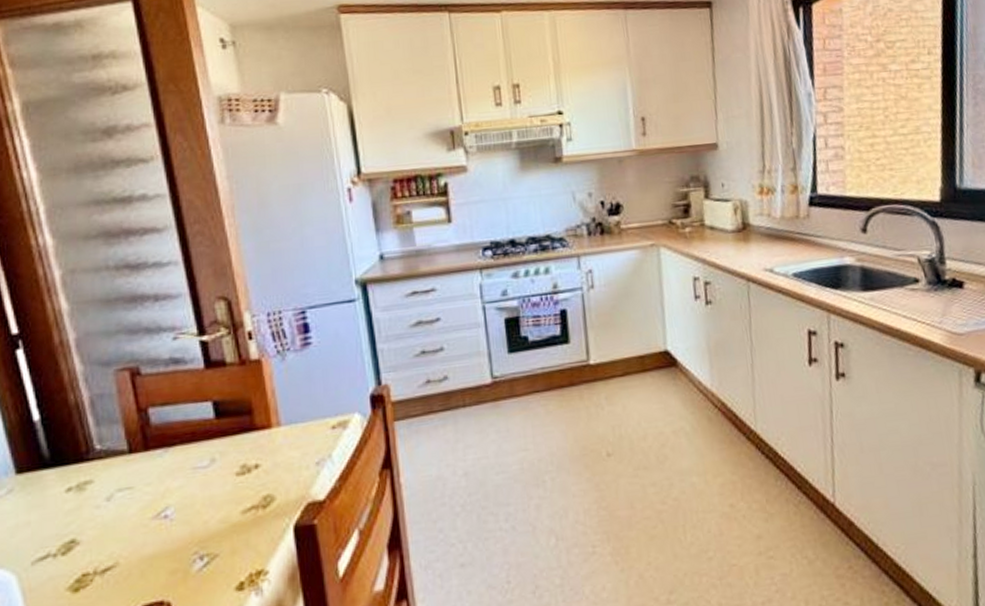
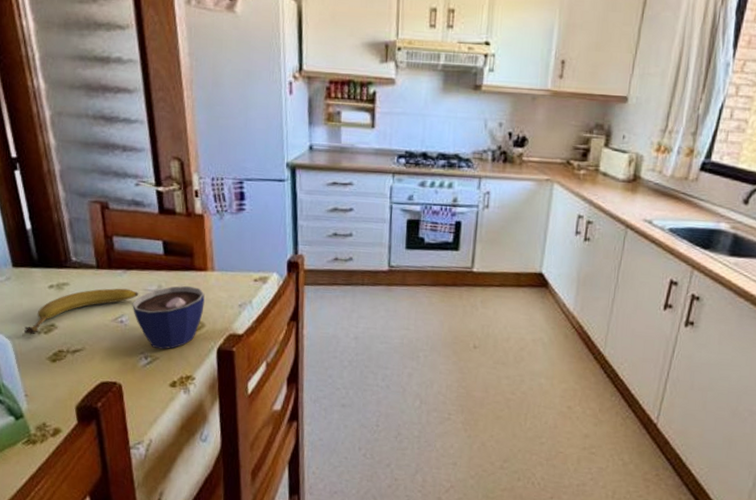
fruit: none [34,471,187,561] -> present [24,288,139,335]
cup: none [178,451,272,543] -> present [132,285,205,350]

